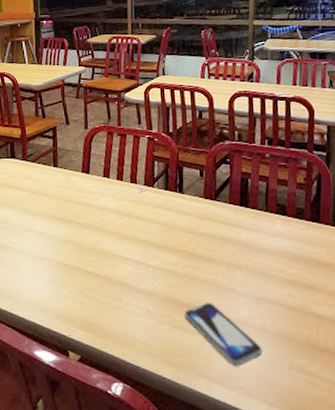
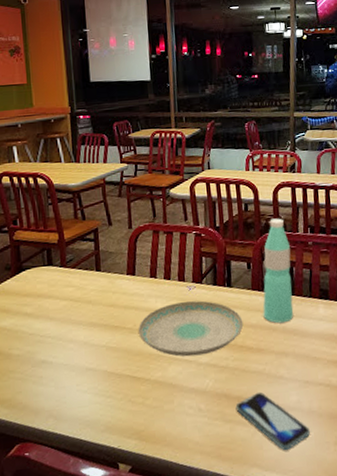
plate: none [91,204,194,258] -> present [139,300,244,357]
water bottle: none [215,127,248,235] -> present [263,218,294,323]

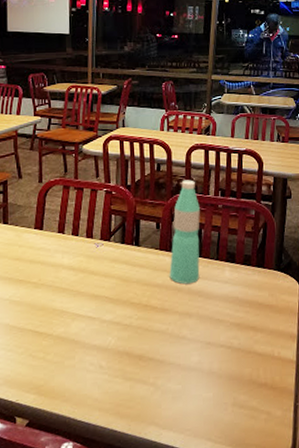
plate: present [139,300,244,357] -> none [44,258,149,314]
smartphone: present [235,391,310,450] -> none [136,351,209,409]

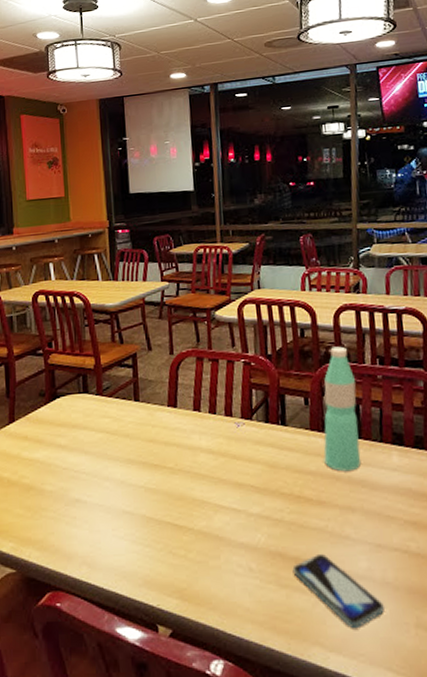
smartphone: none [136,351,209,409] -> present [292,553,384,628]

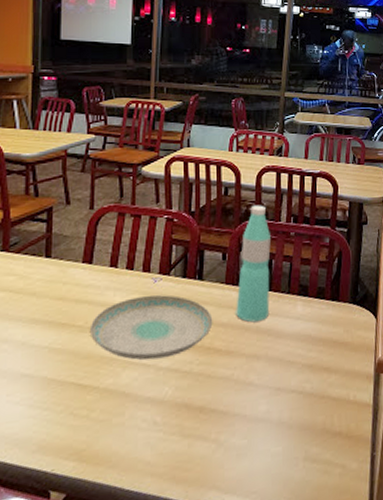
plate: none [181,440,301,505] -> present [91,295,213,360]
smartphone: present [292,553,384,628] -> none [196,400,278,469]

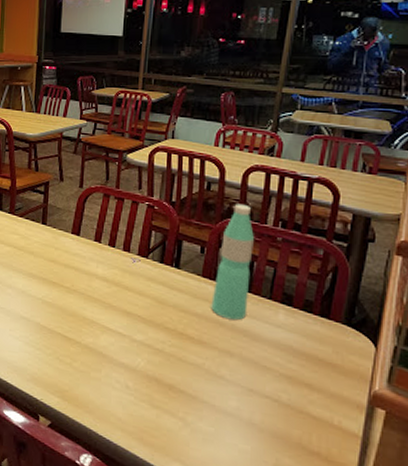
plate: present [91,295,213,360] -> none [76,272,187,333]

